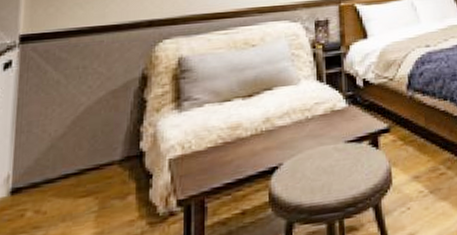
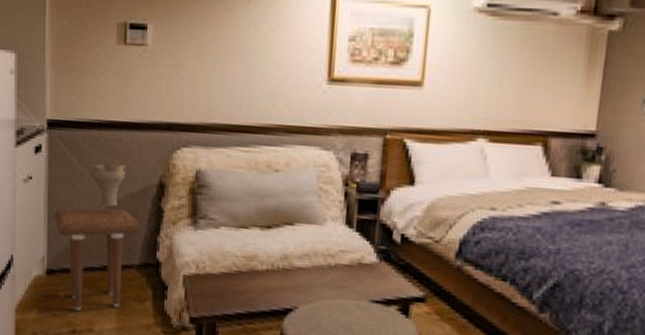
side table: none [23,107,123,226] -> present [54,208,141,311]
vase: none [67,64,106,108] -> present [90,163,126,207]

